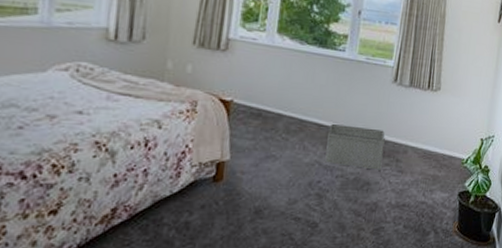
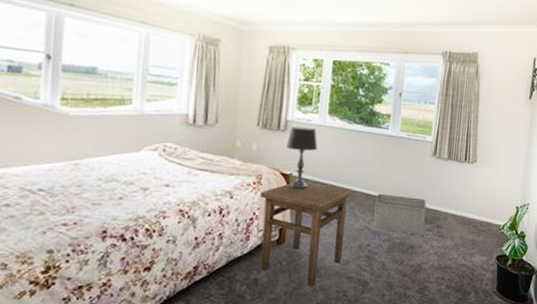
side table: none [193,109,303,231] -> present [260,181,352,288]
table lamp: none [227,46,264,119] -> present [287,126,318,190]

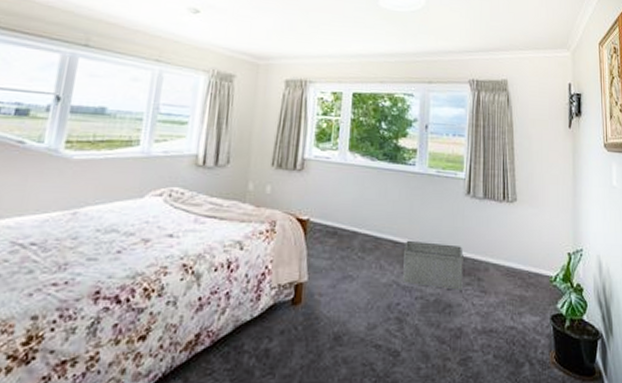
side table: present [260,181,352,288] -> none [273,227,377,360]
table lamp: present [287,126,318,190] -> none [303,165,338,238]

